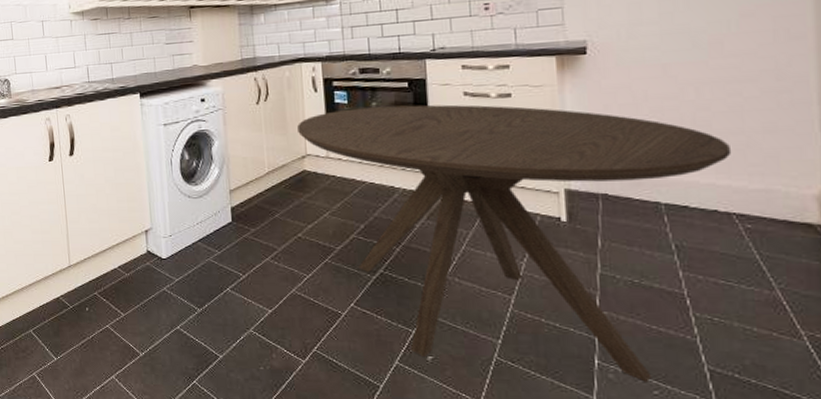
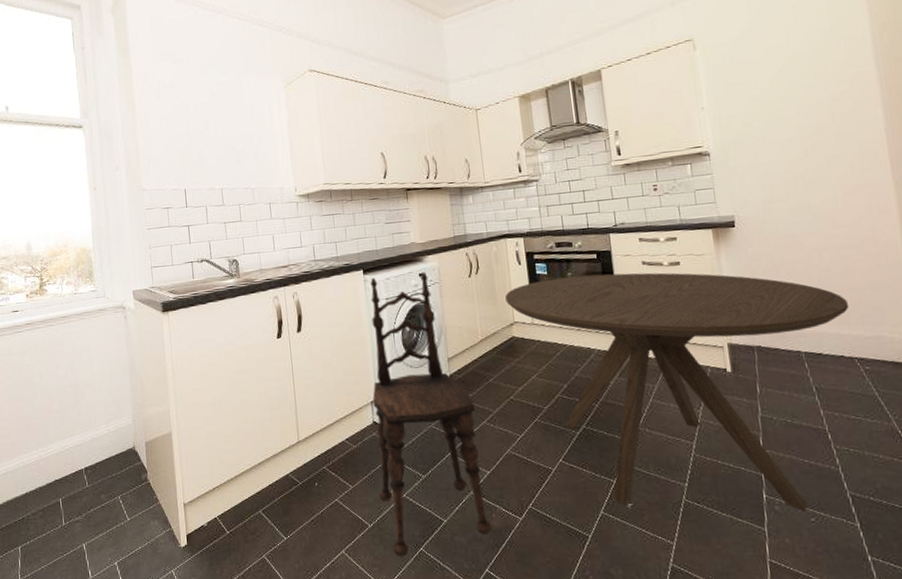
dining chair: none [147,97,272,388] -> present [370,272,492,557]

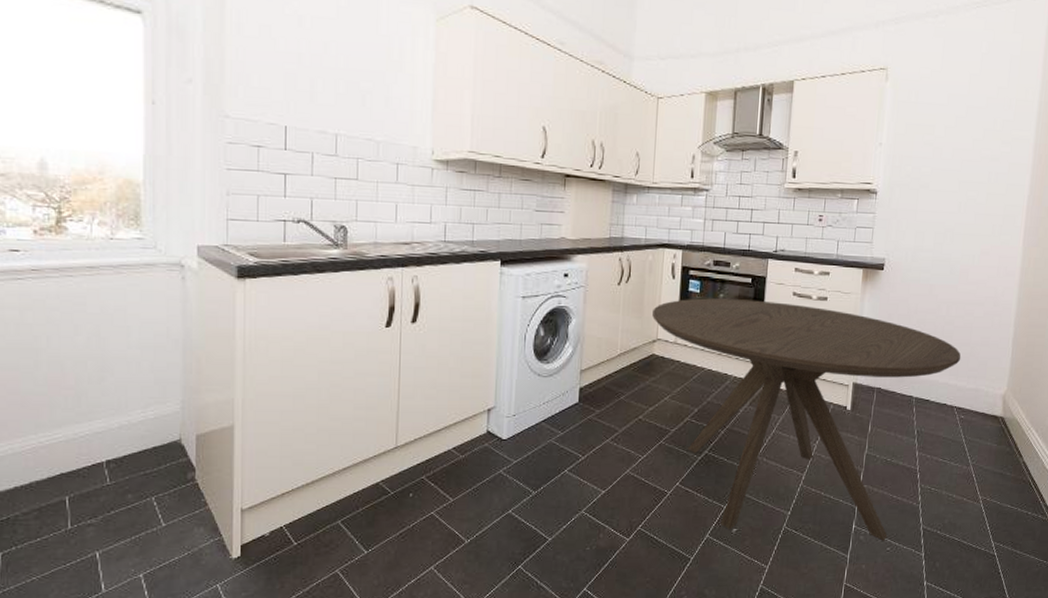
dining chair: present [370,272,492,557] -> none [482,270,601,575]

